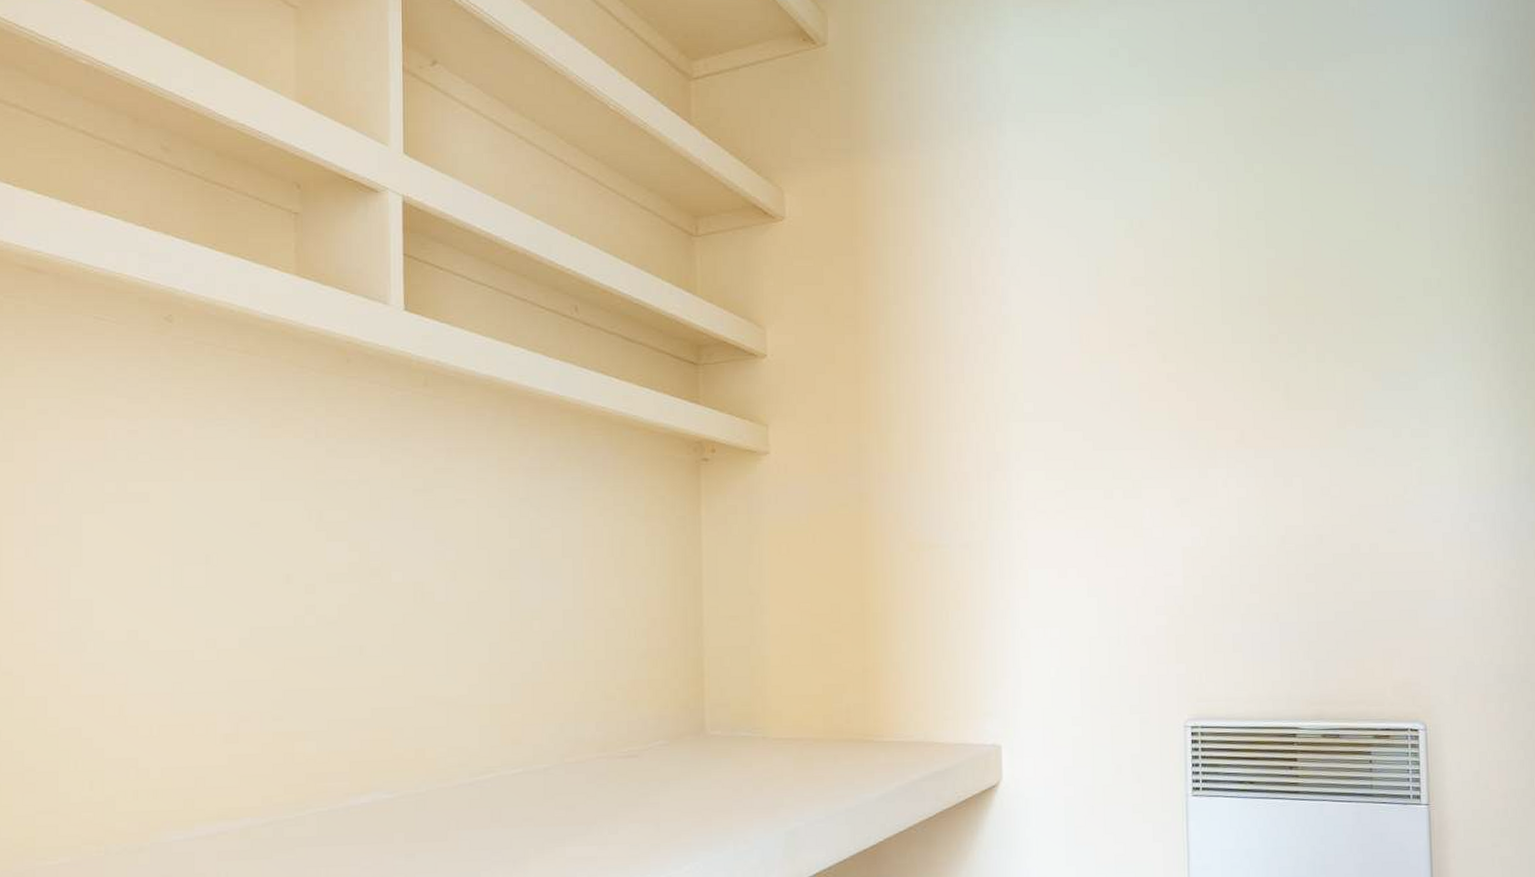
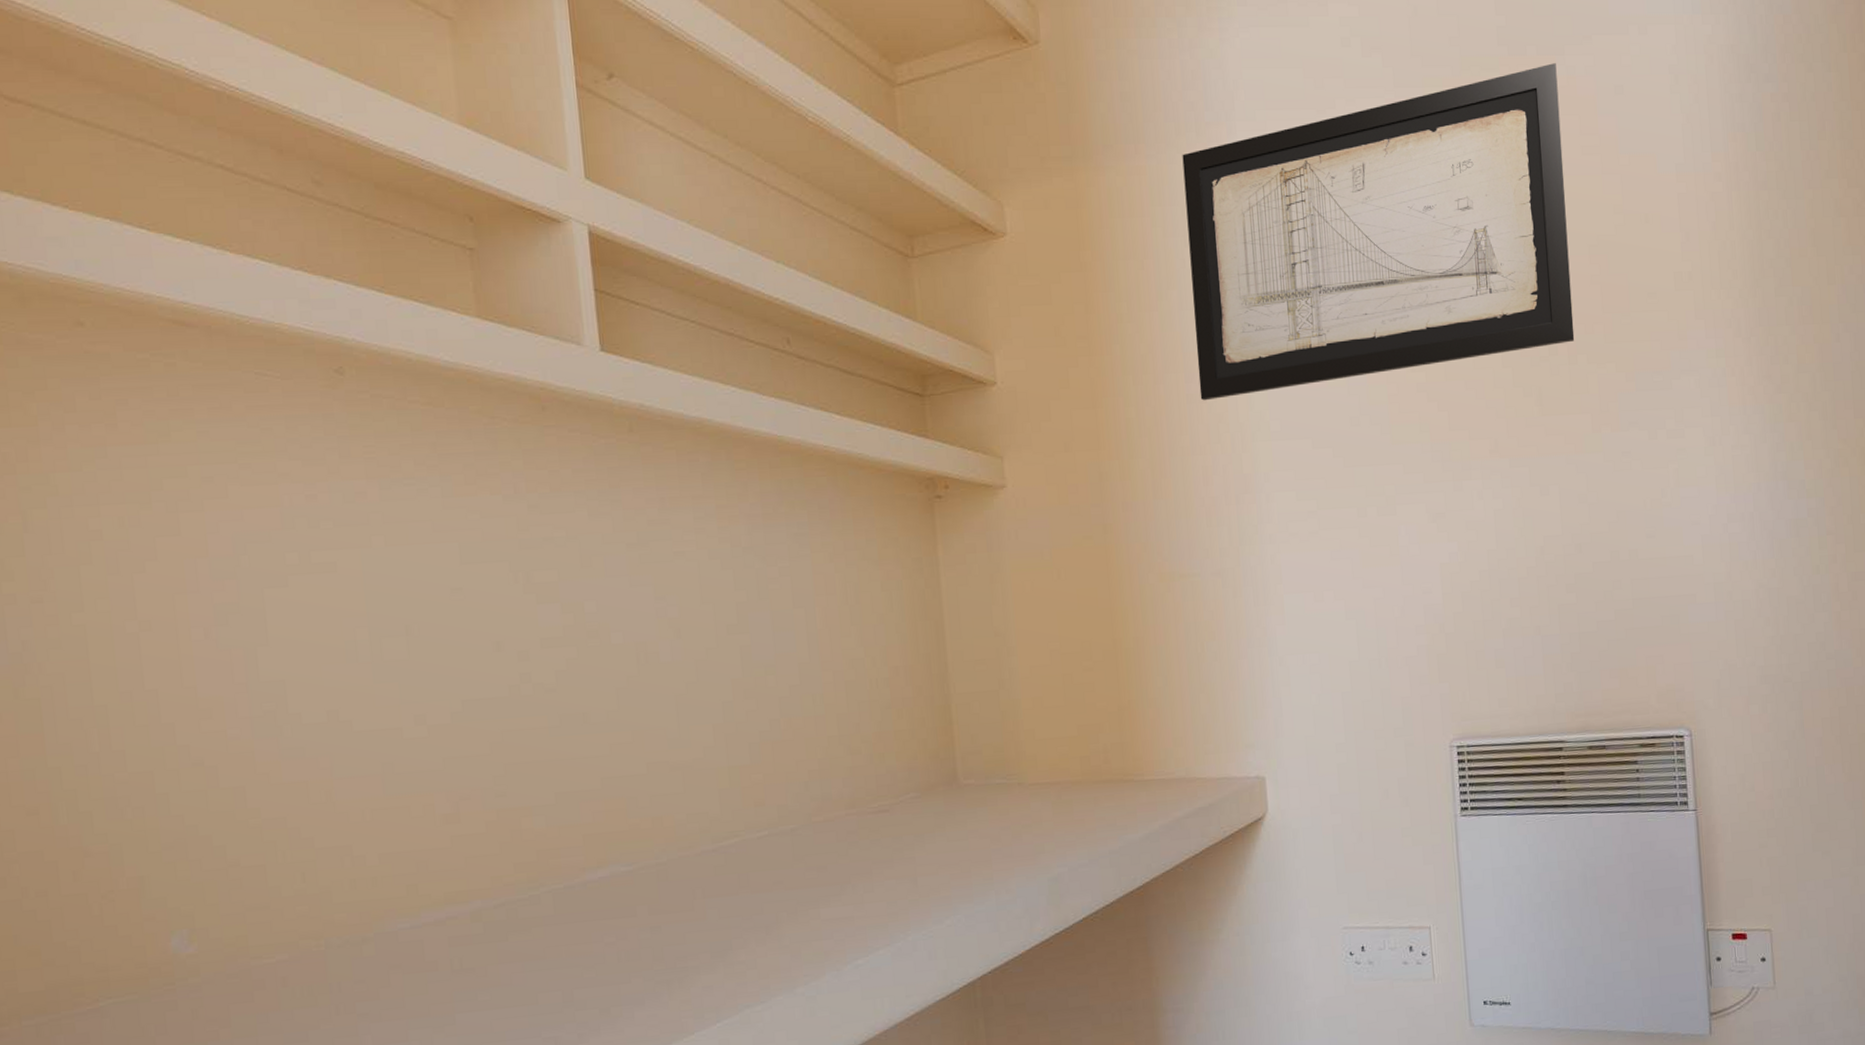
wall art: none [954,78,1323,381] -> present [1182,63,1575,401]

